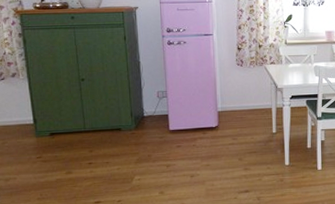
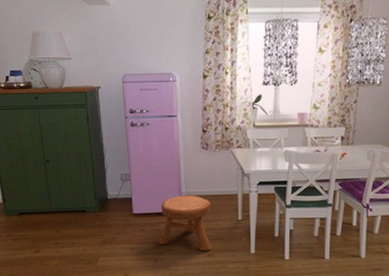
stool: none [194,111,247,165] -> present [158,196,212,251]

